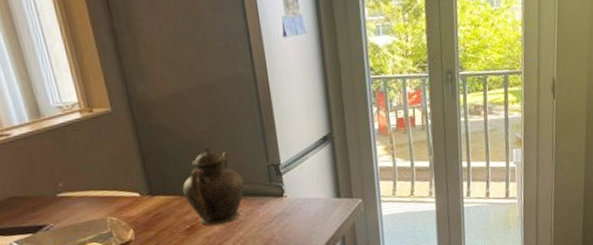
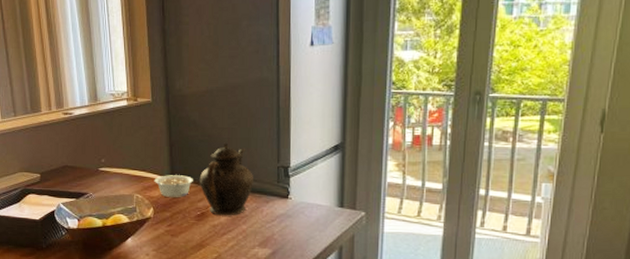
legume: none [129,188,177,215] -> present [154,175,194,197]

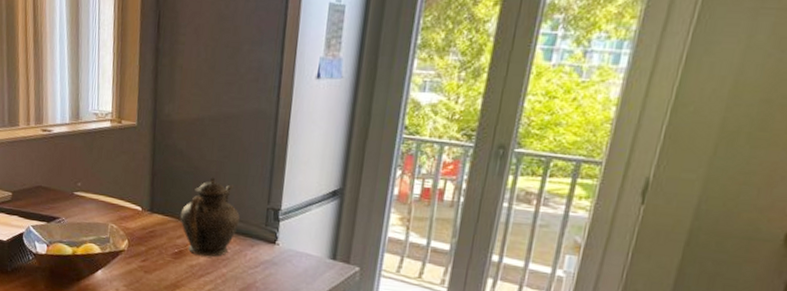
legume: present [154,175,194,197] -> none [131,206,175,232]

